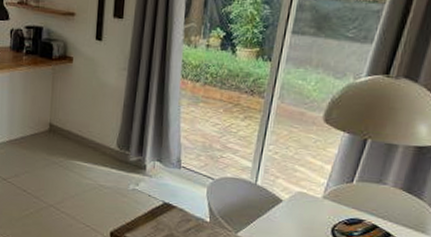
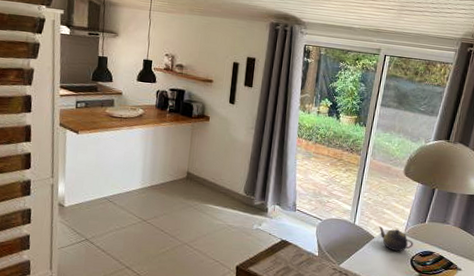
teapot: none [288,187,336,219] -> present [378,226,413,252]

